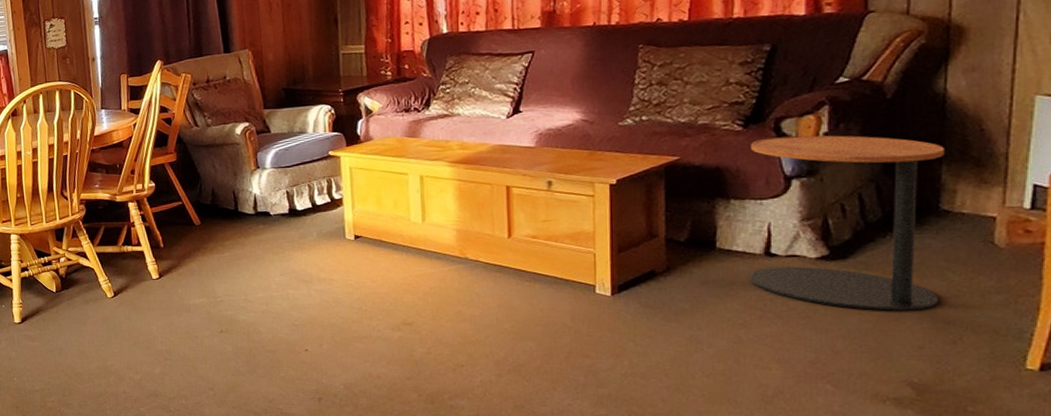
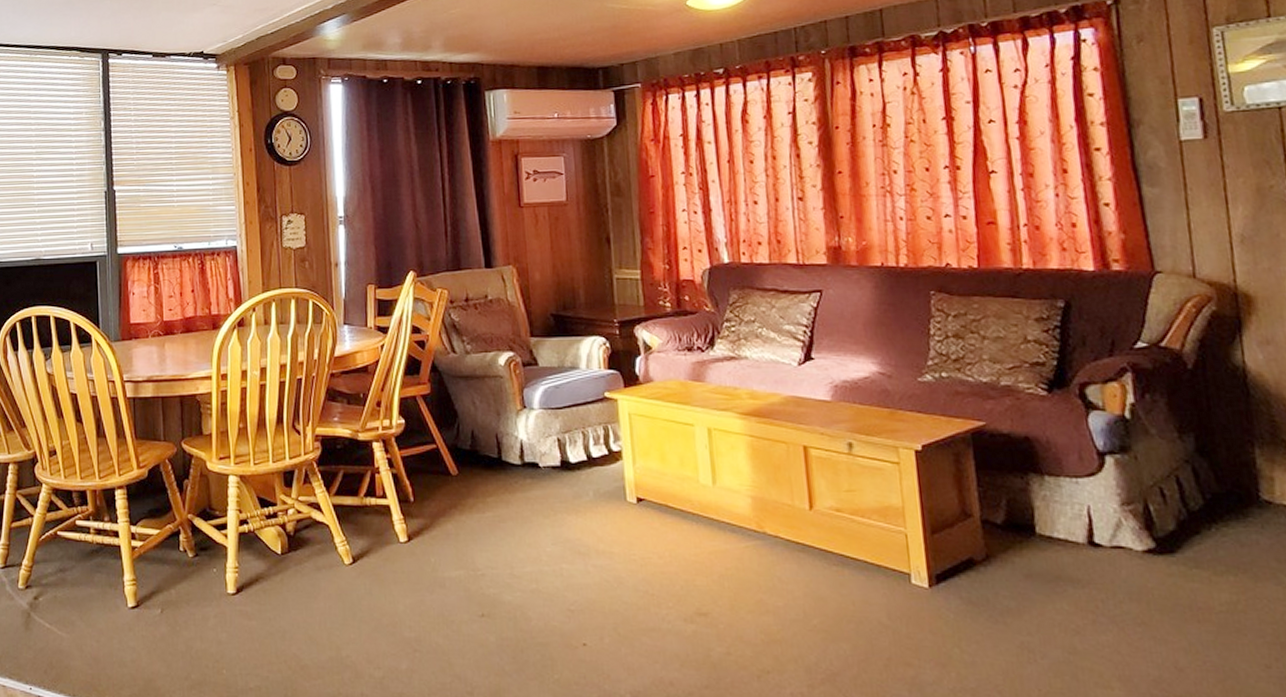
side table: present [749,135,944,311] -> none [1058,405,1278,620]

